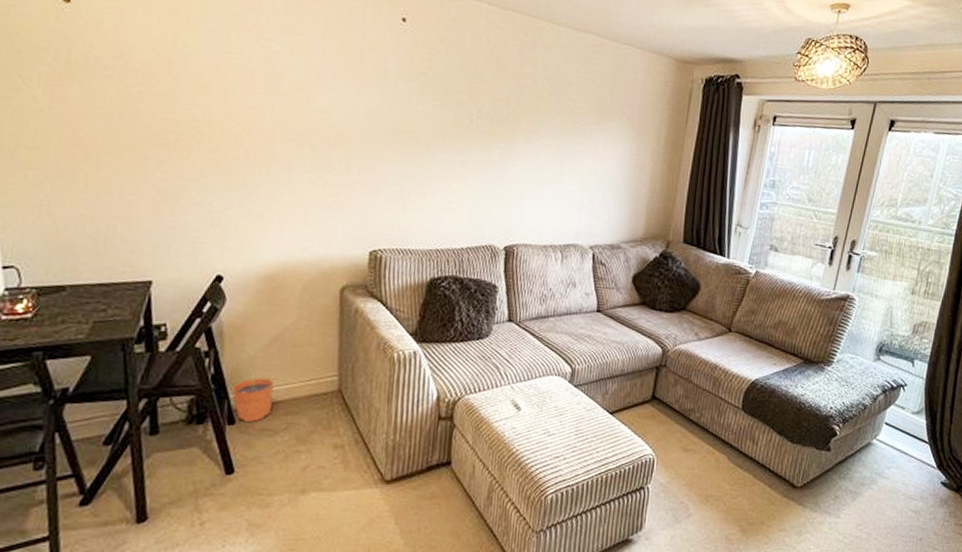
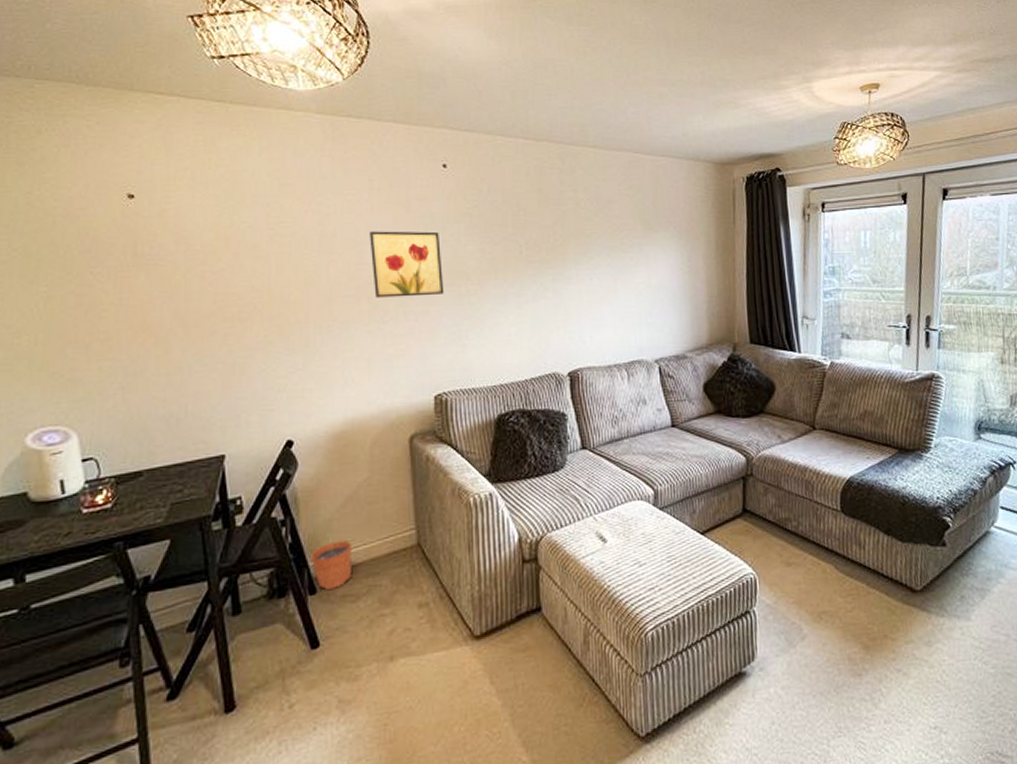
wall art: none [318,76,392,152] -> present [369,231,444,298]

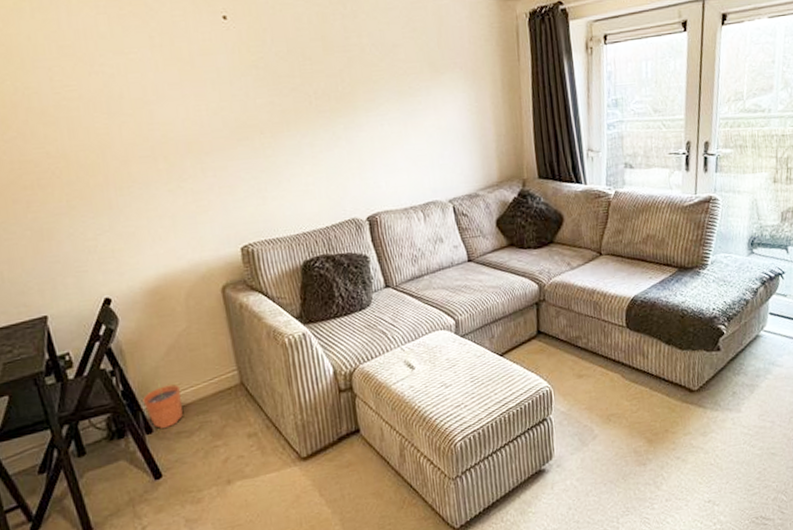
wall art: present [369,231,444,298] -> none [157,86,239,157]

